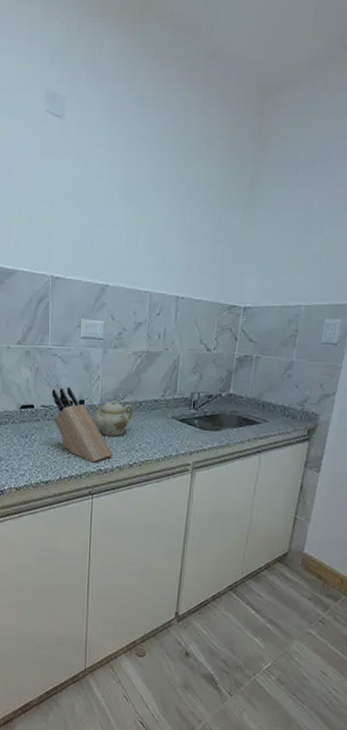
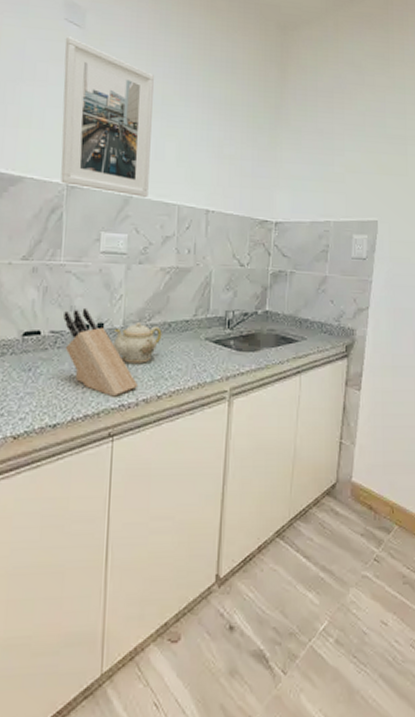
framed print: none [46,129,129,285] -> present [60,36,154,197]

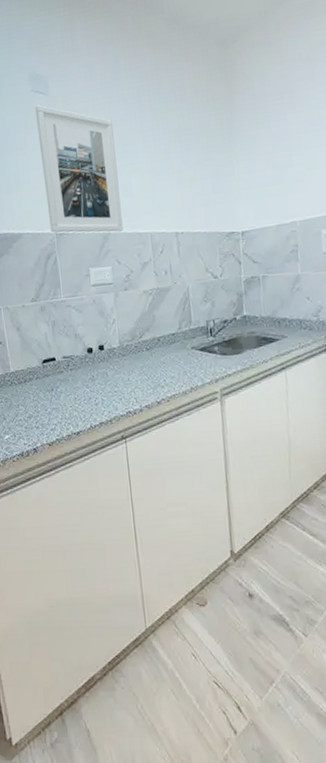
knife block: present [63,307,138,397] -> none [71,334,139,406]
teapot: present [112,322,162,363] -> none [113,341,153,376]

